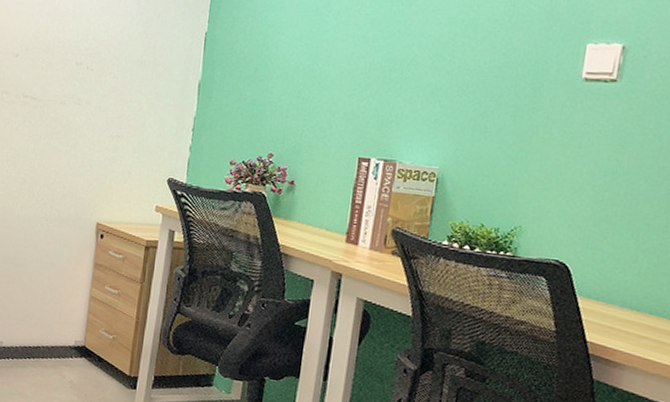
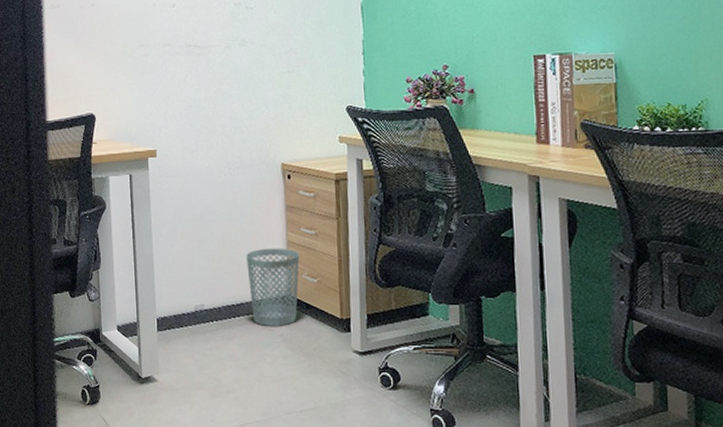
wastebasket: none [47,299,100,374] -> present [246,248,300,326]

